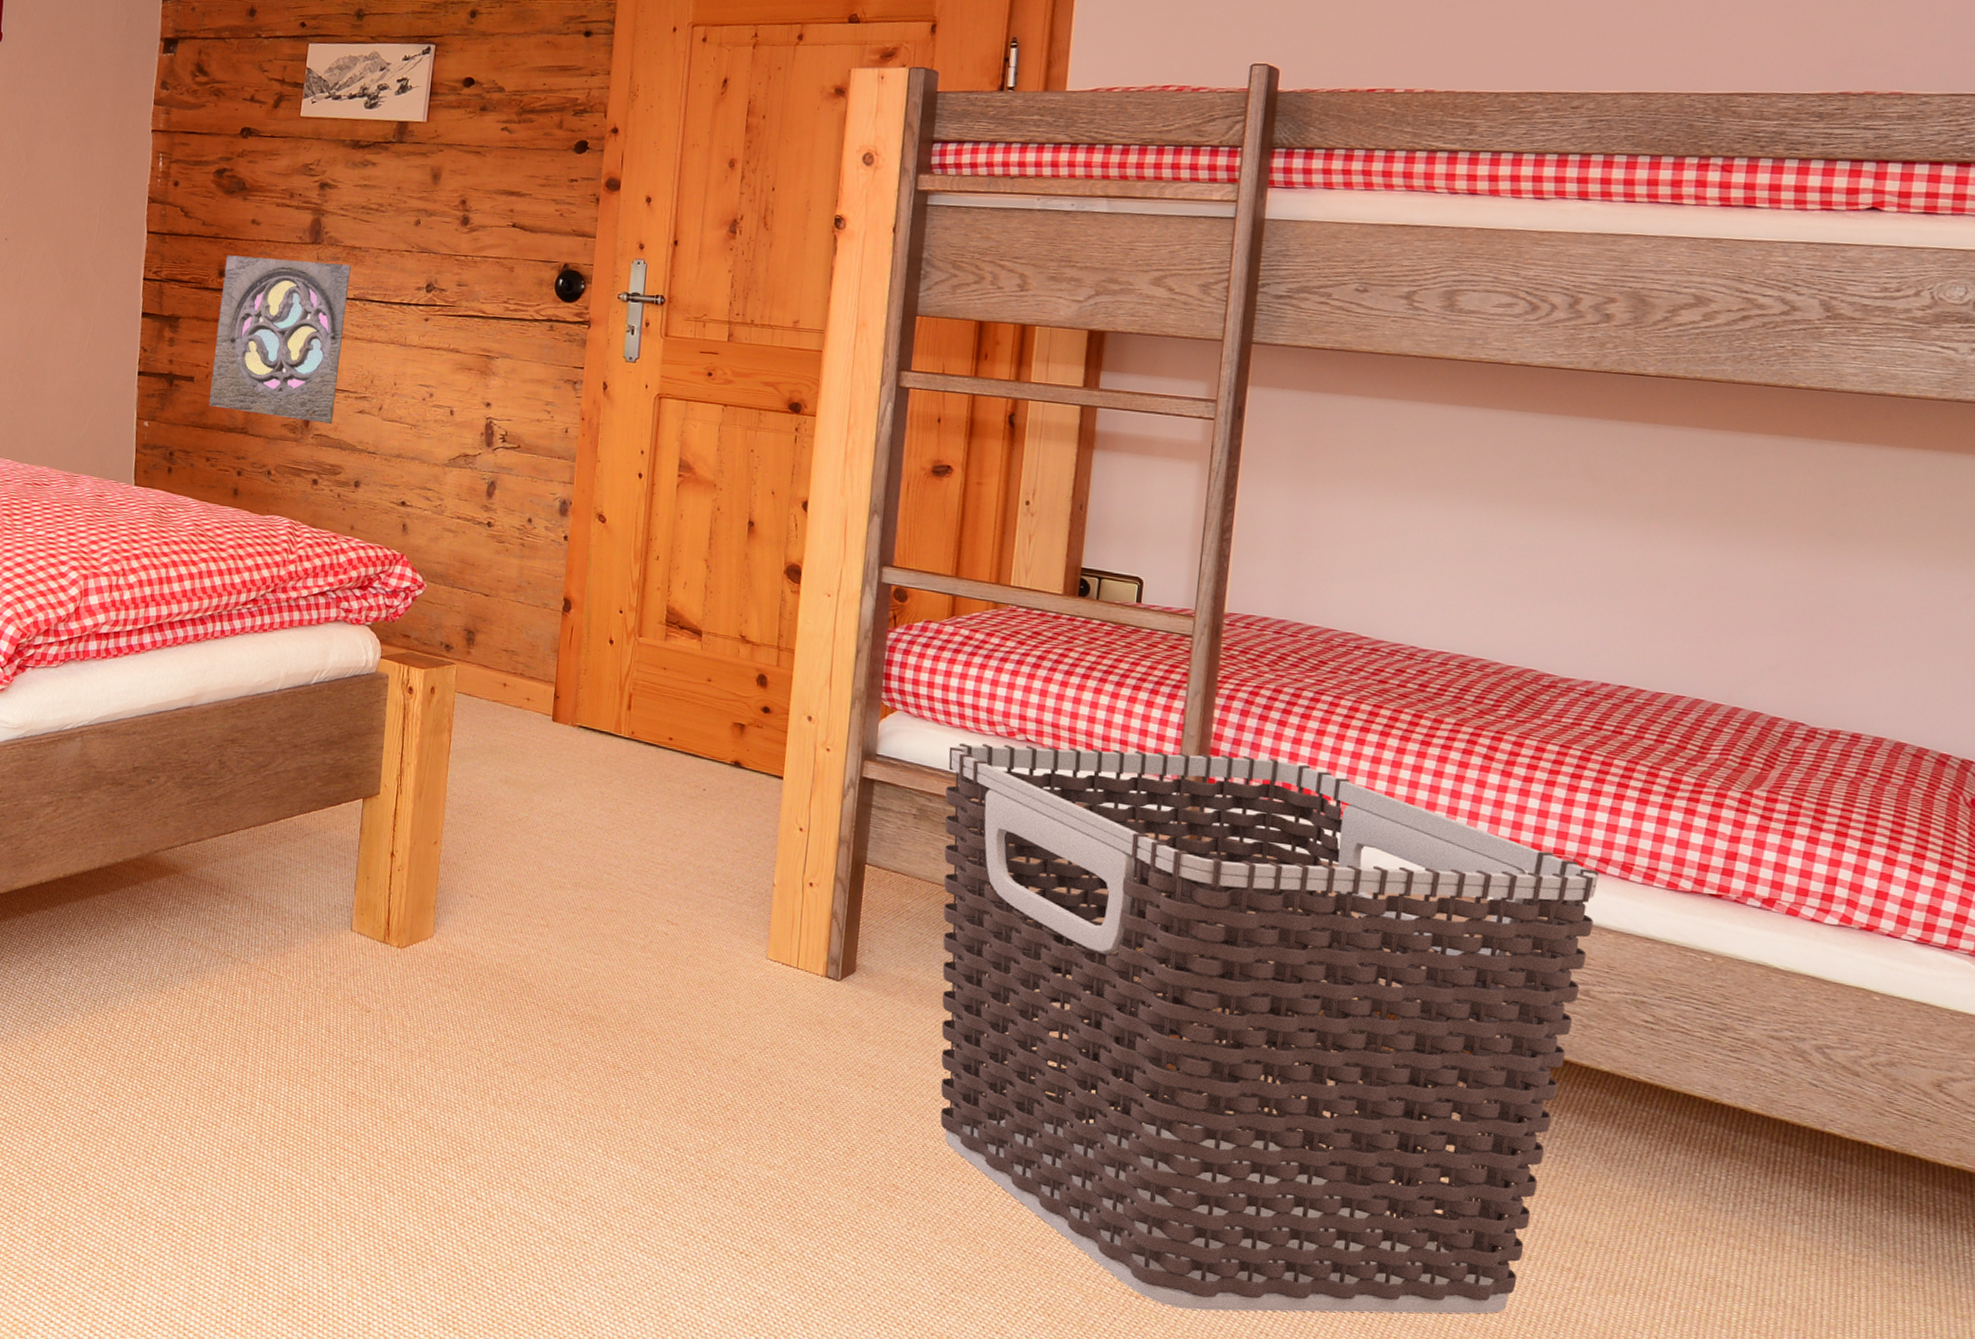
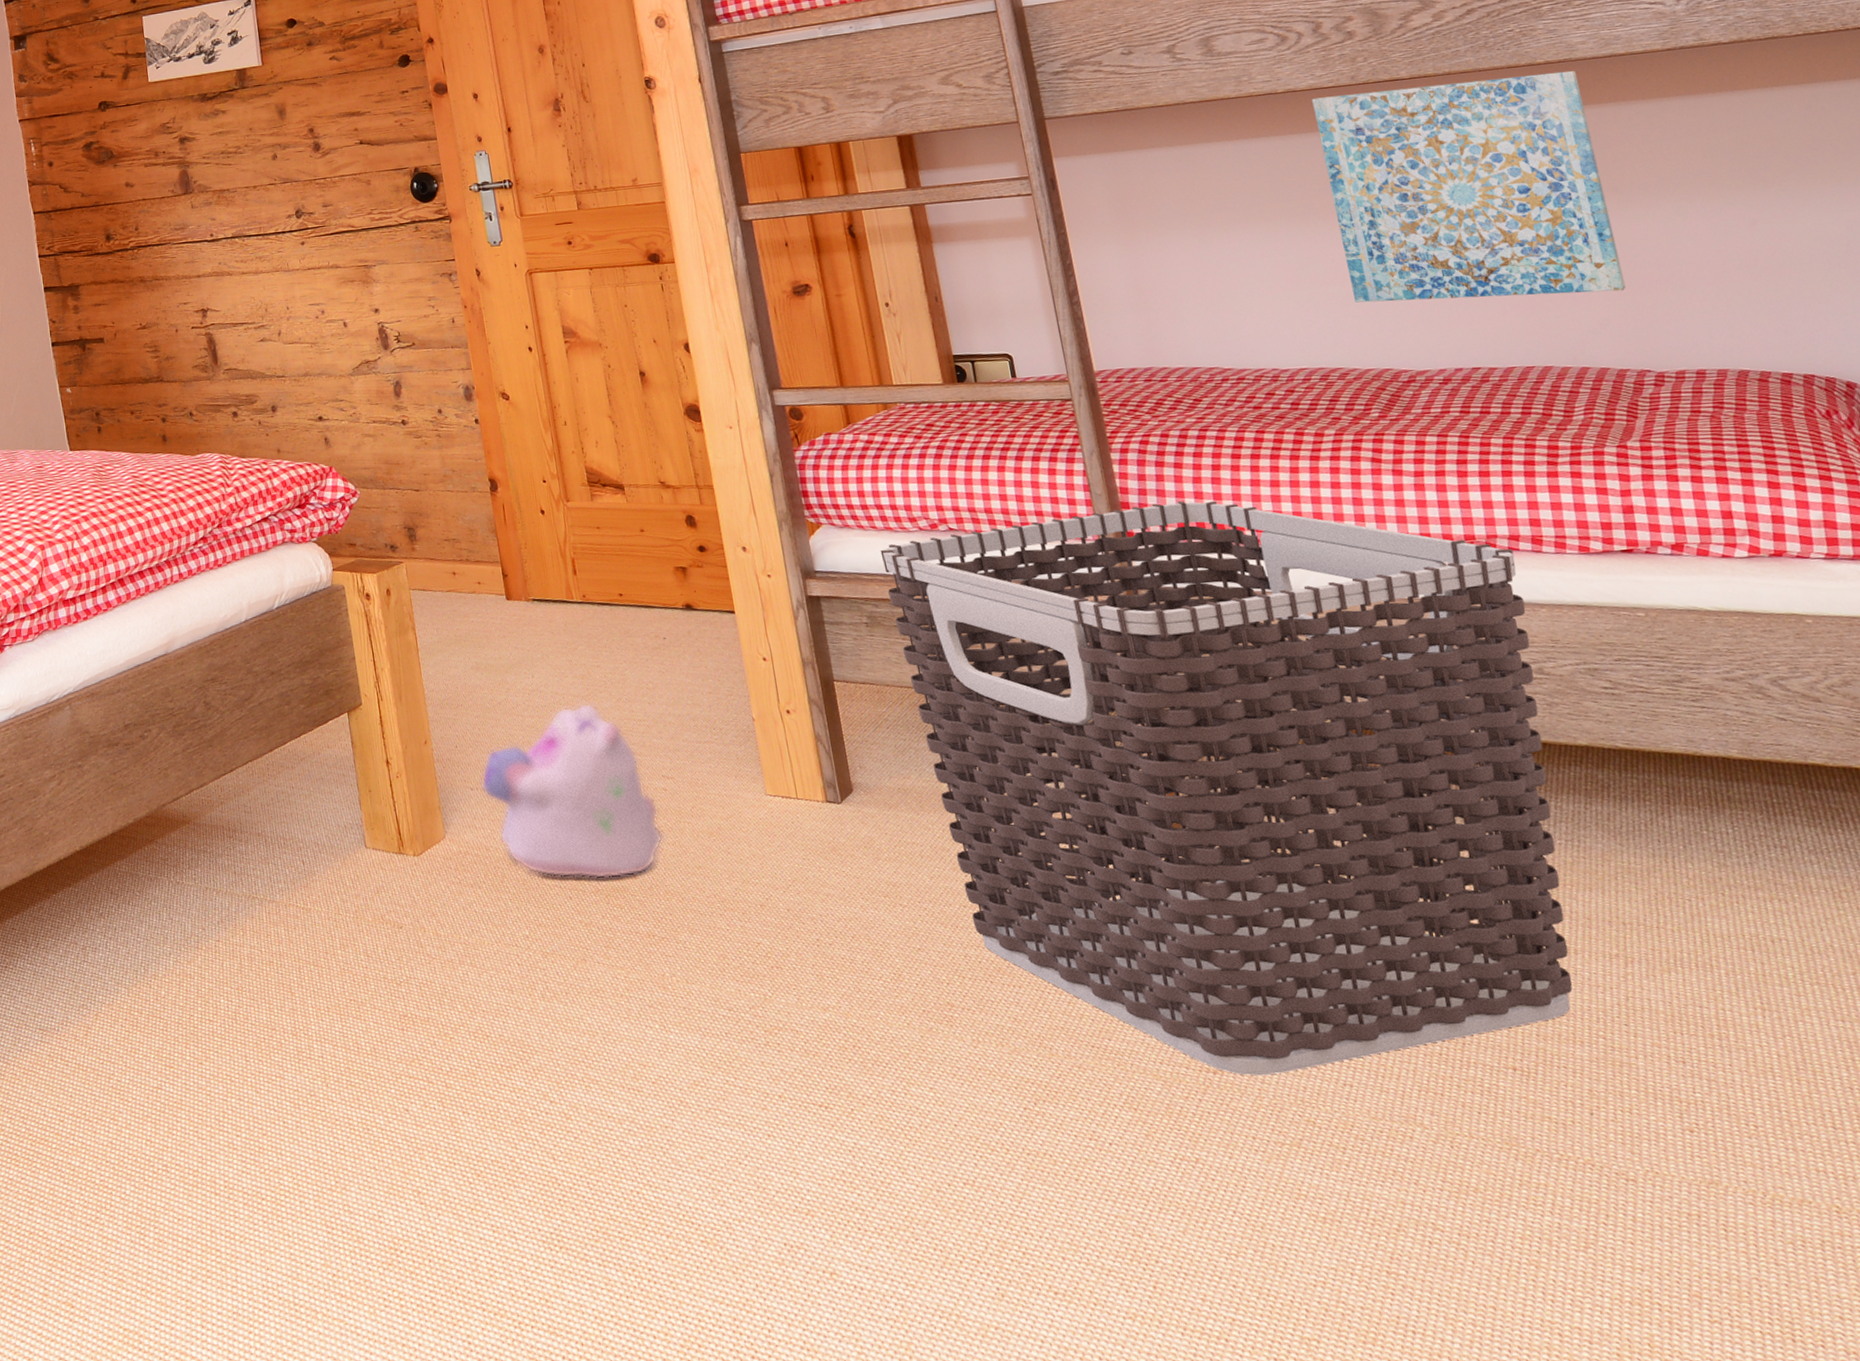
wall ornament: present [208,255,351,424] -> none [109,207,239,362]
plush toy: none [481,836,655,1008] -> present [480,703,664,879]
wall art: none [1520,377,1837,639] -> present [1311,70,1626,303]

